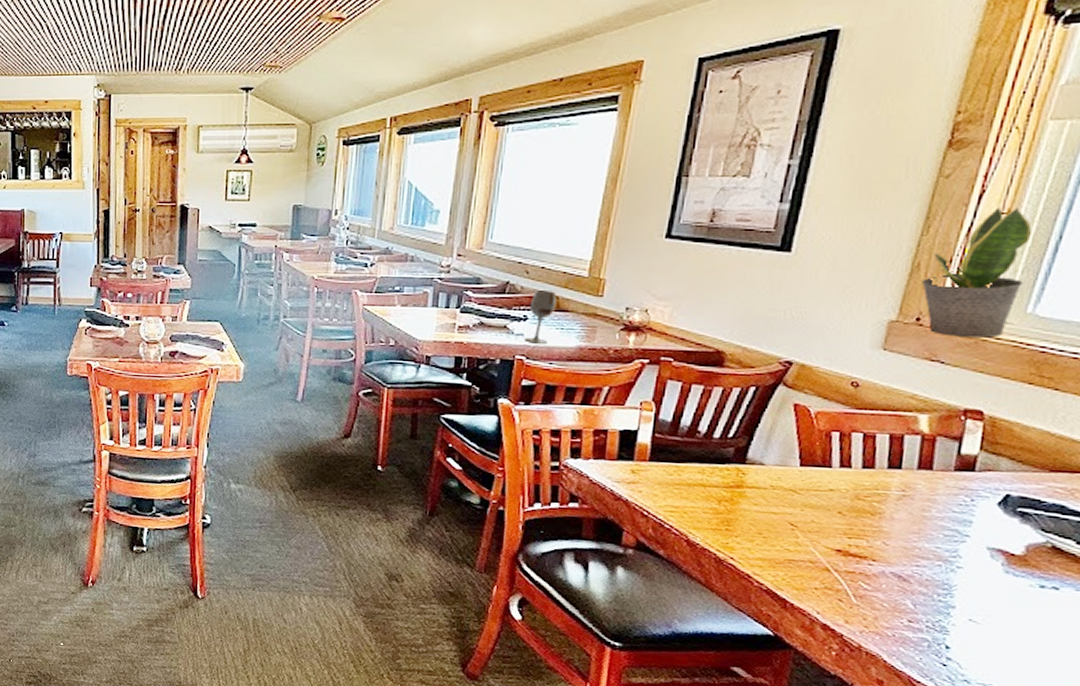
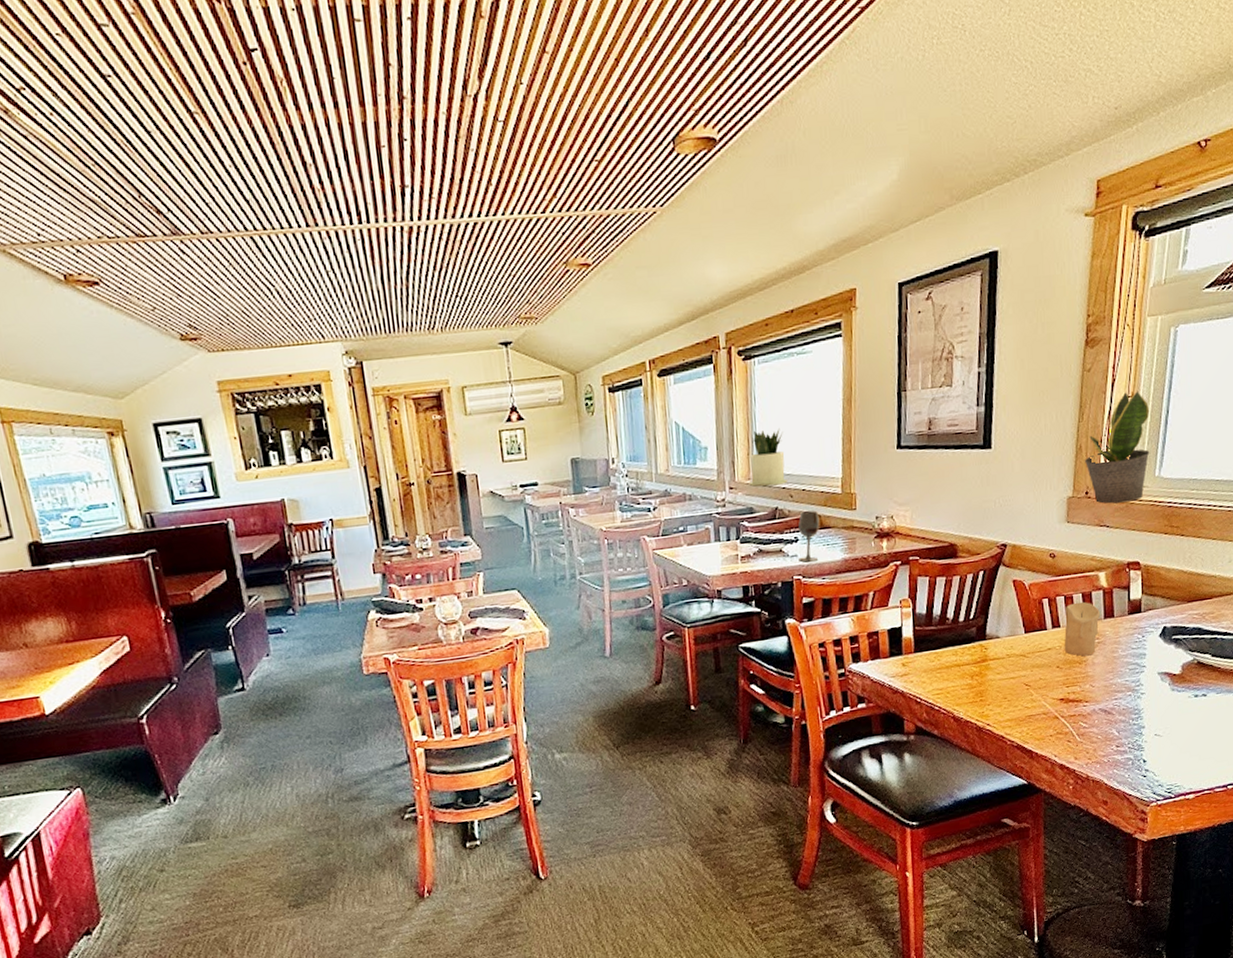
planter: none [480,200,529,259] -> present [749,429,788,488]
candle: none [852,443,912,509] -> present [1064,601,1100,657]

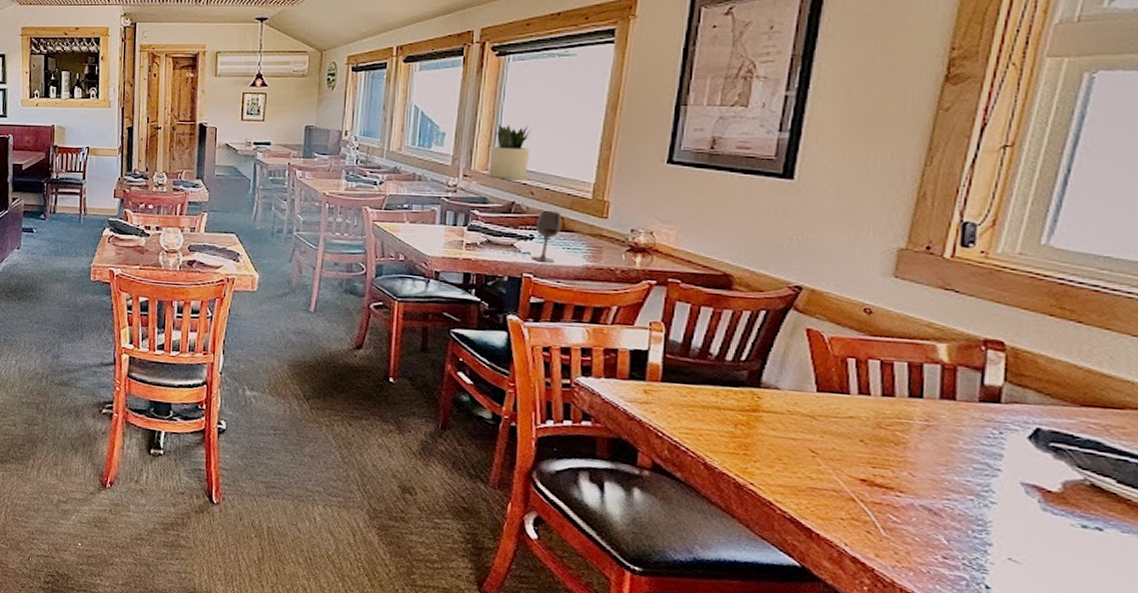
candle: present [1064,601,1100,657] -> none [873,371,933,439]
potted plant: present [1084,391,1150,504] -> none [928,140,1038,269]

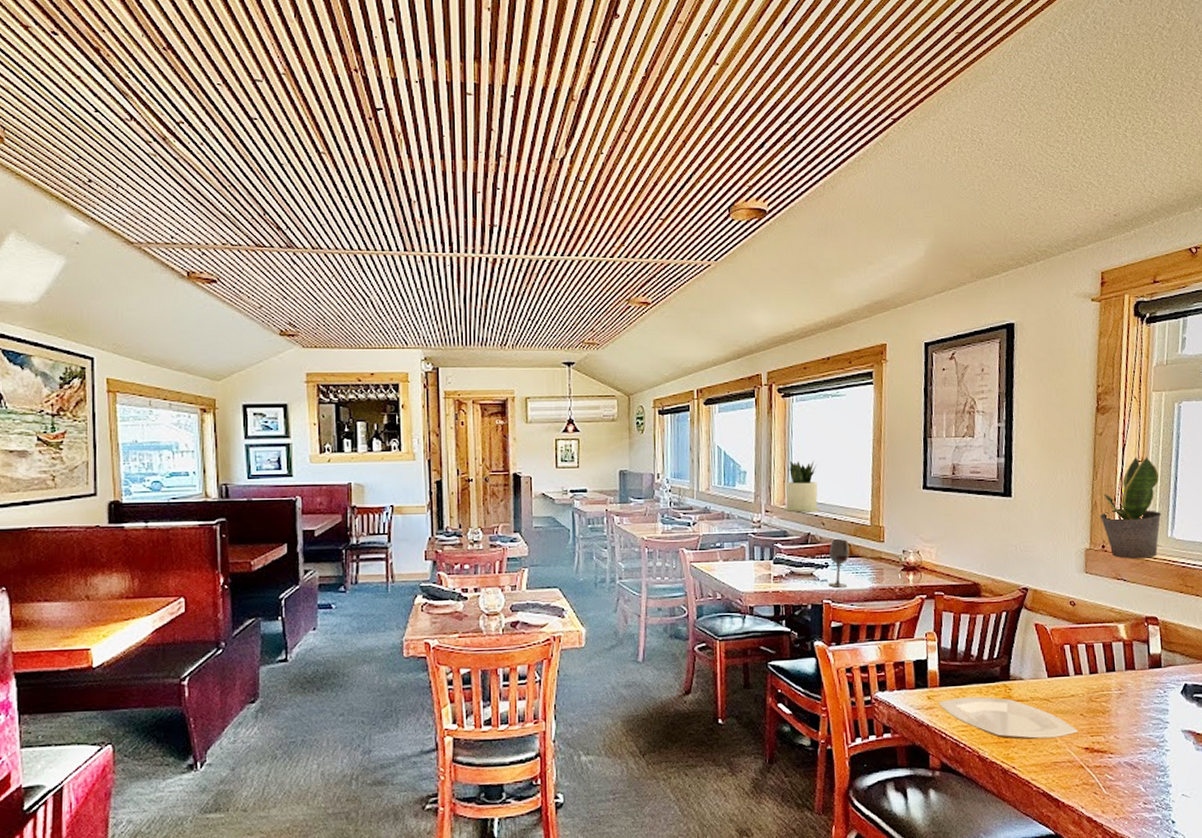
plate: none [657,397,854,462] -> present [938,697,1079,740]
potted plant: none [928,140,1038,269] -> present [1099,457,1162,560]

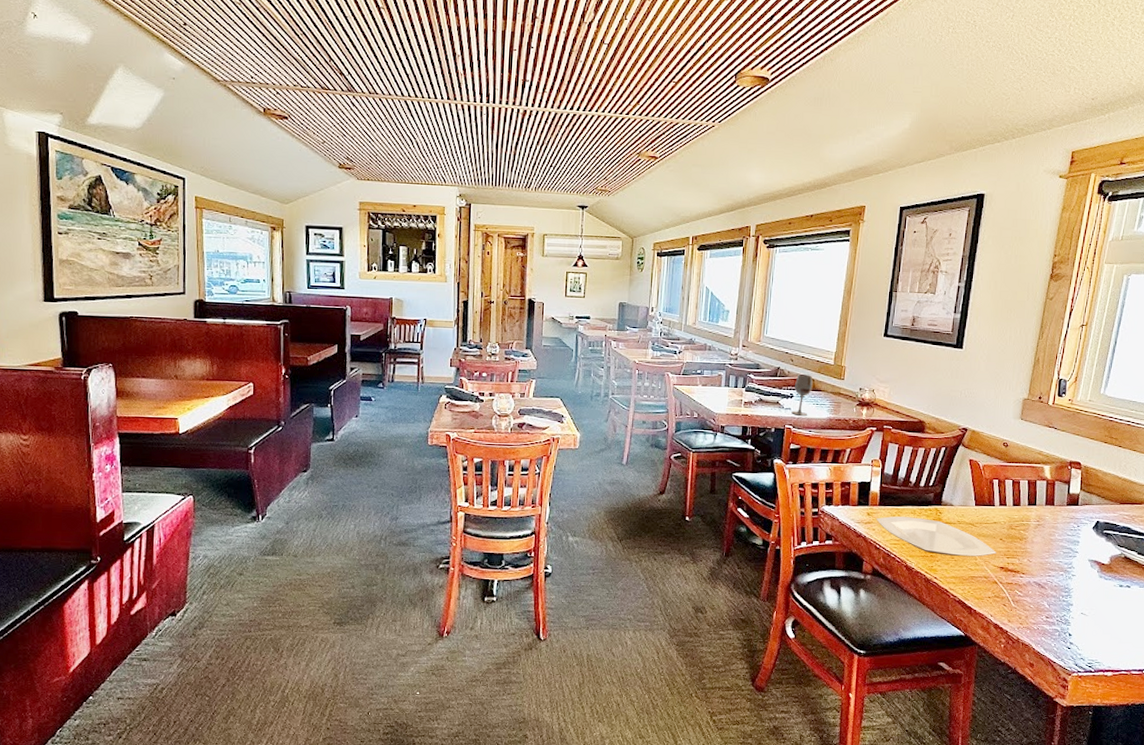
planter: present [783,461,821,513] -> none [759,304,792,350]
potted plant: present [1099,457,1162,560] -> none [1040,321,1100,412]

